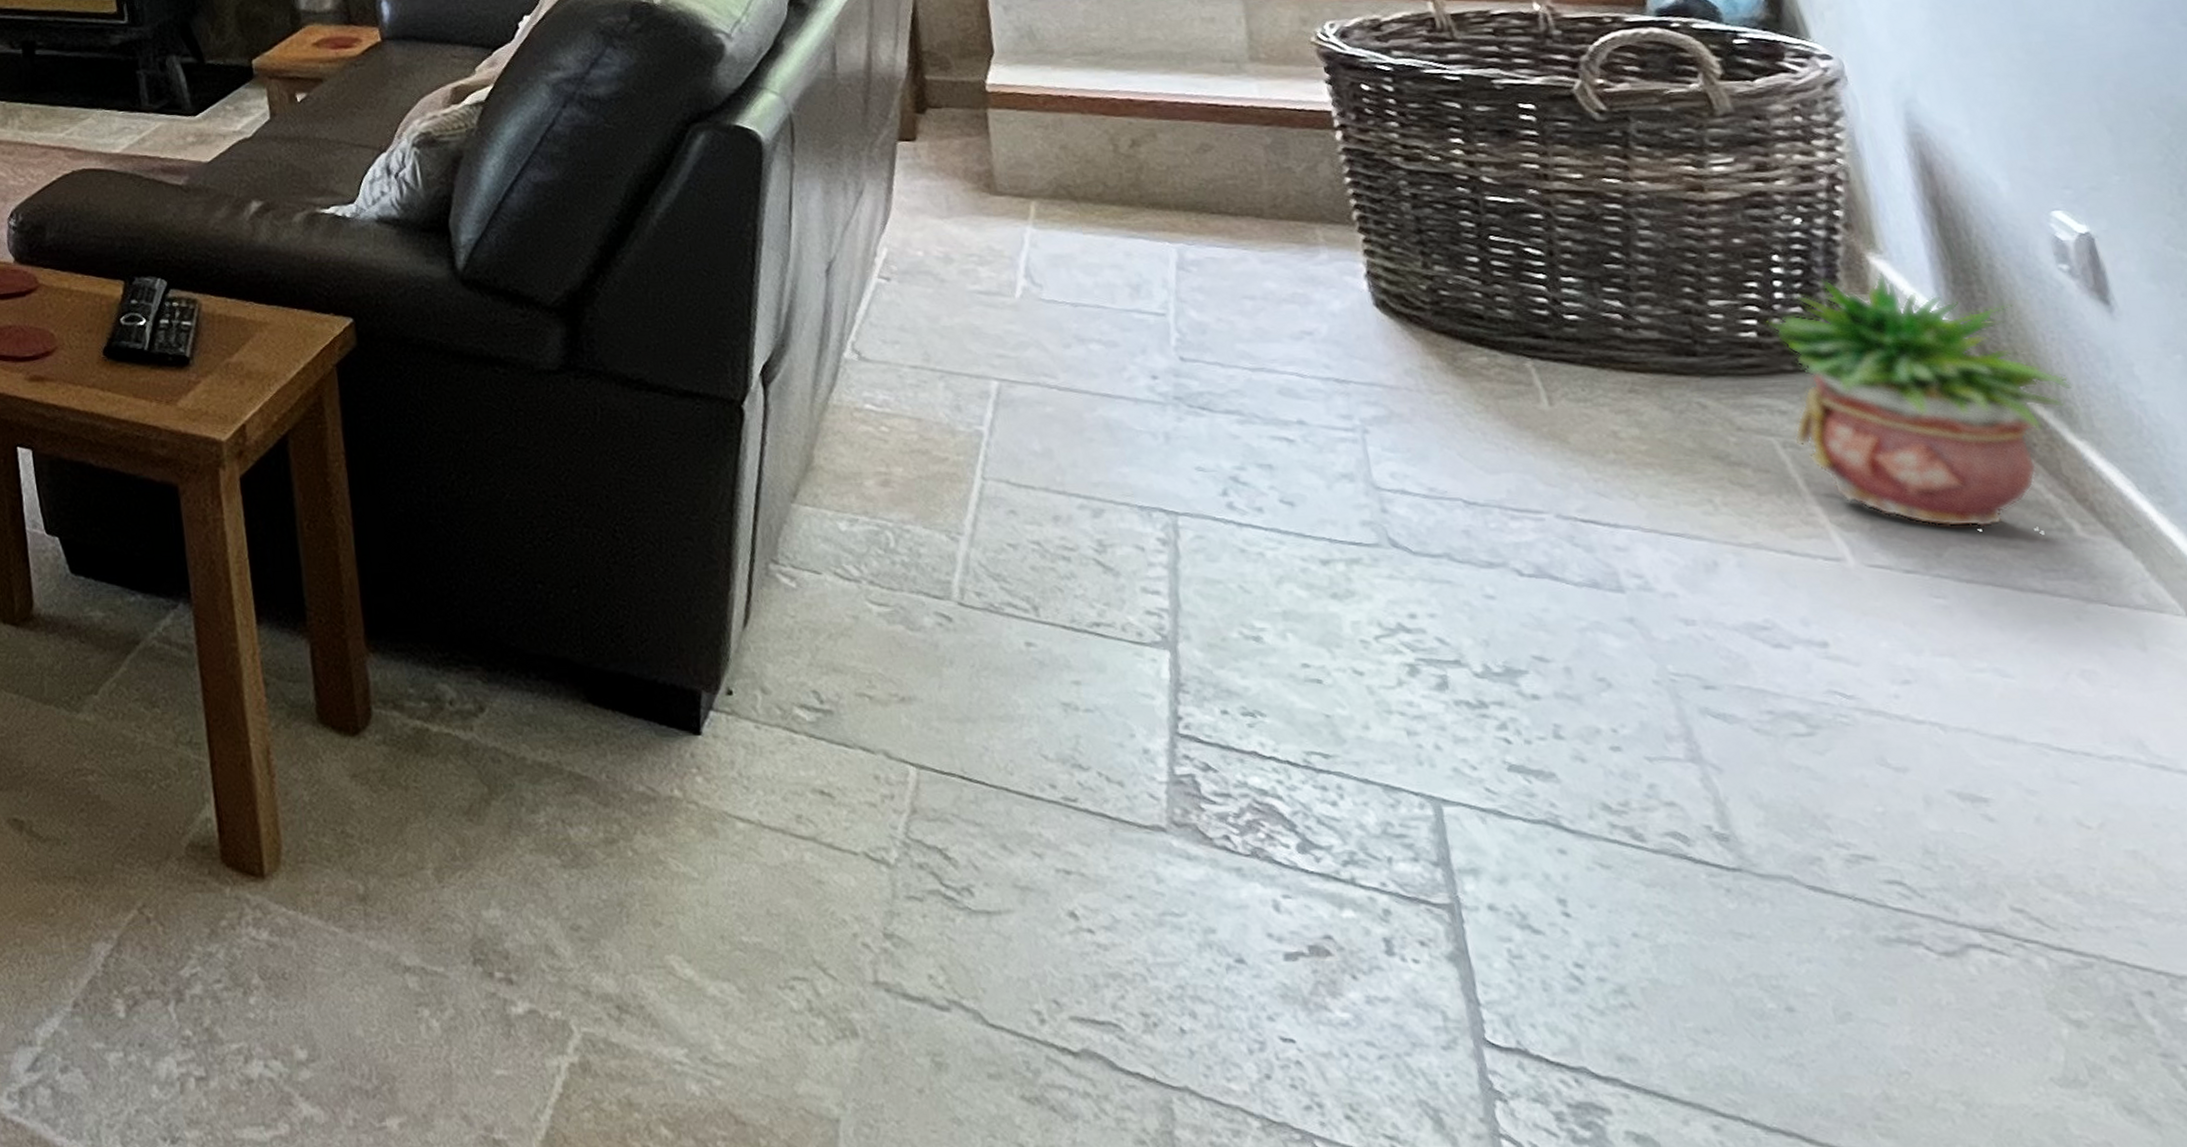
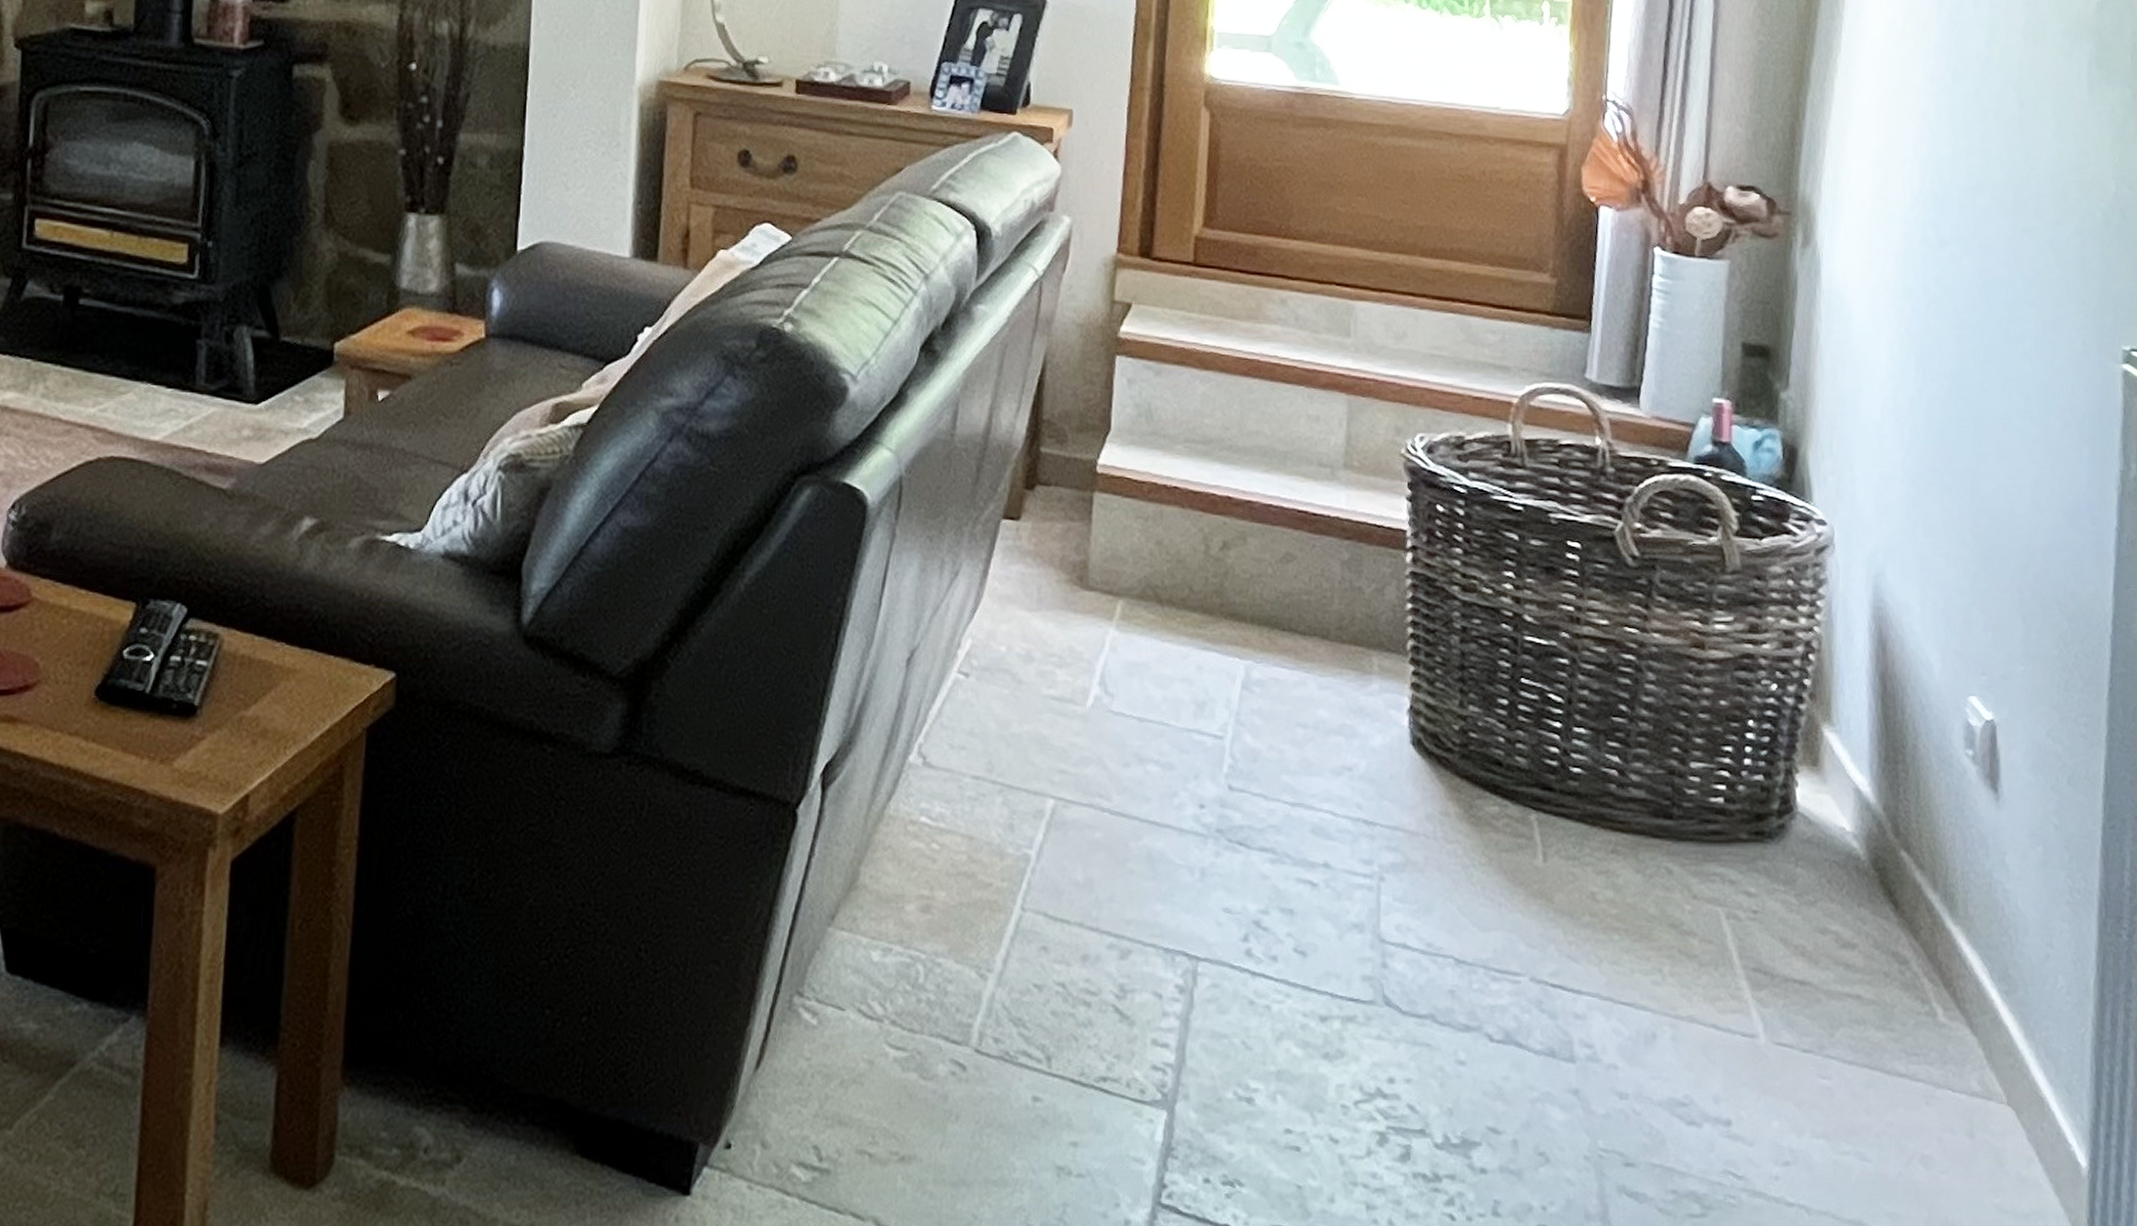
potted plant: present [1765,273,2072,528] -> none [1732,746,1957,1009]

